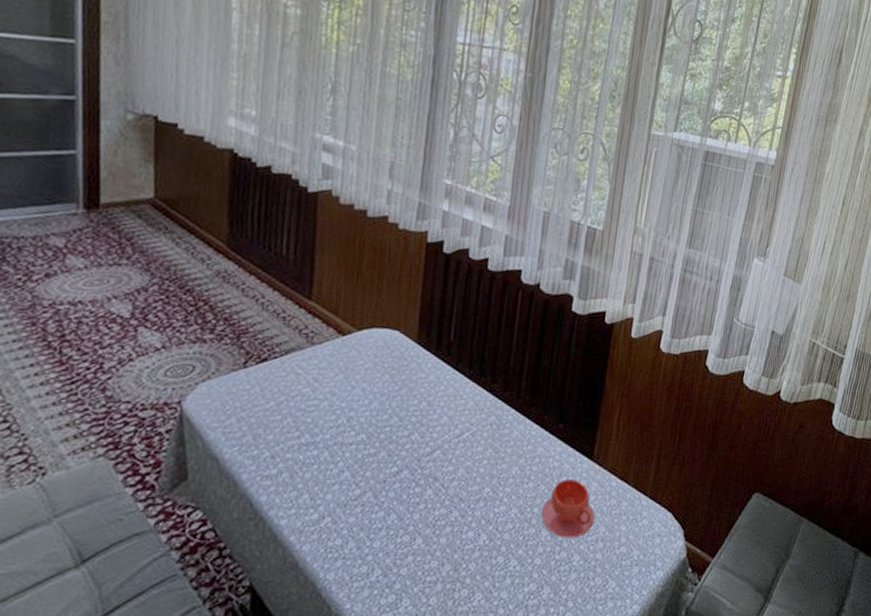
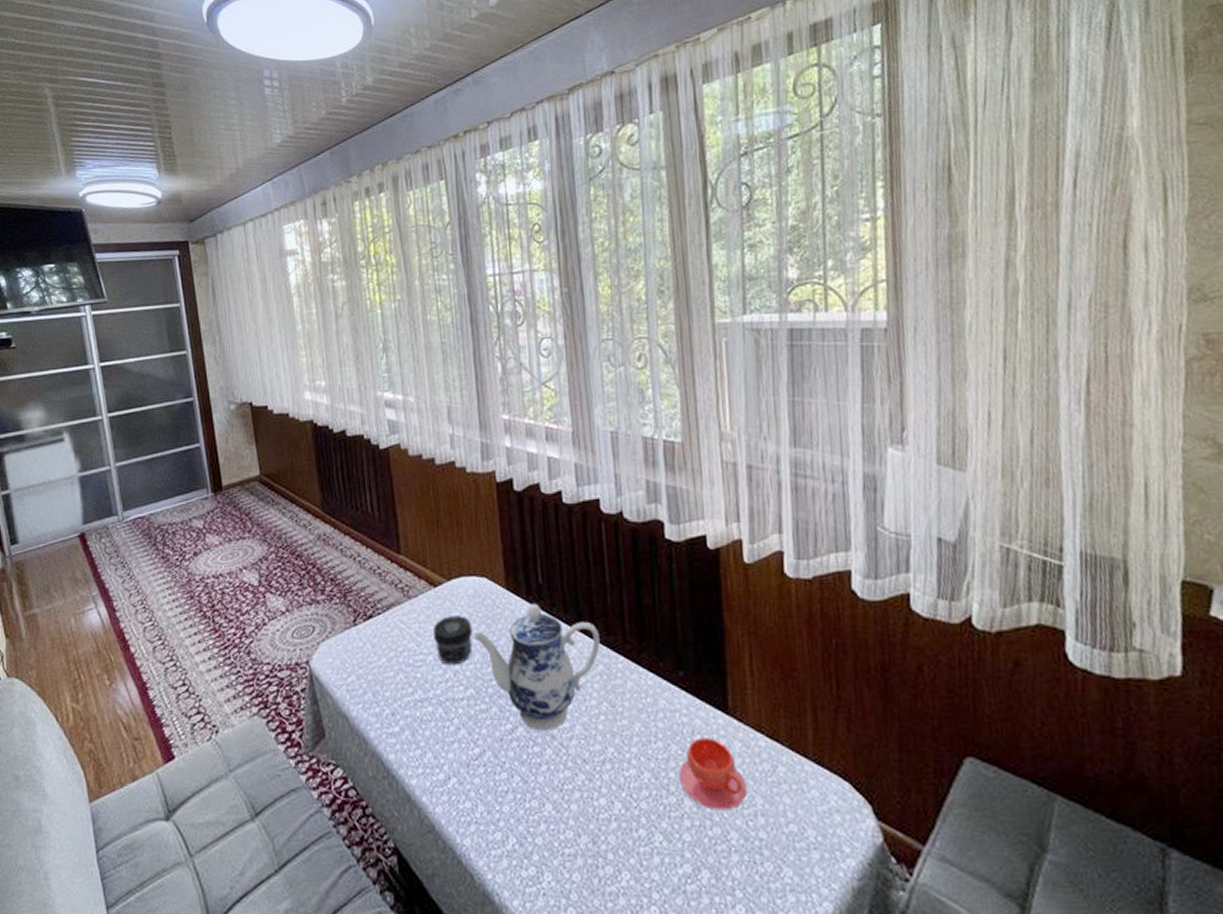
jar: none [331,364,376,412] -> present [432,616,473,665]
teapot: none [374,358,497,474] -> present [473,603,600,731]

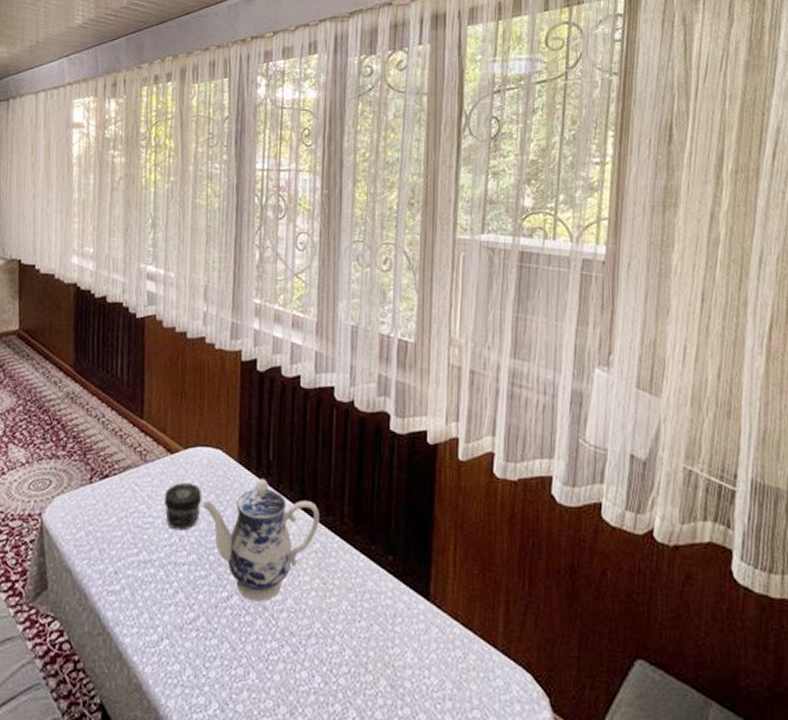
teacup: present [678,738,748,811] -> none [377,620,439,693]

